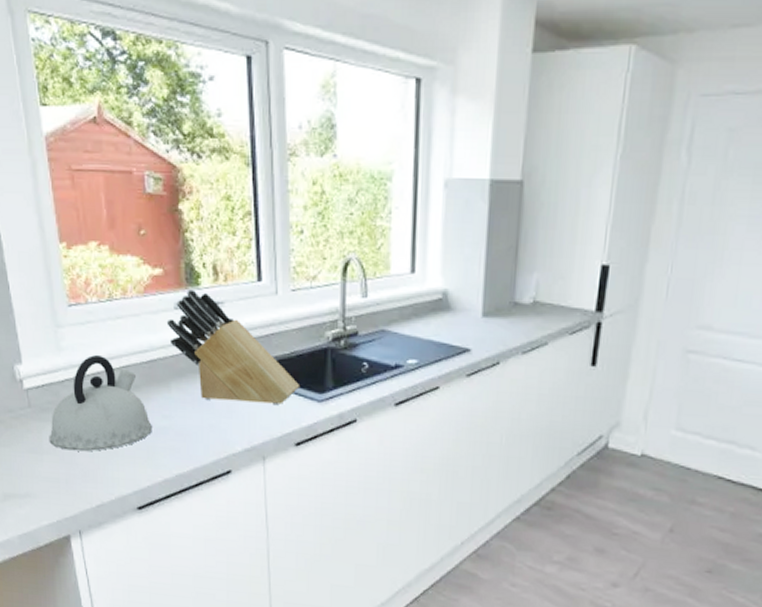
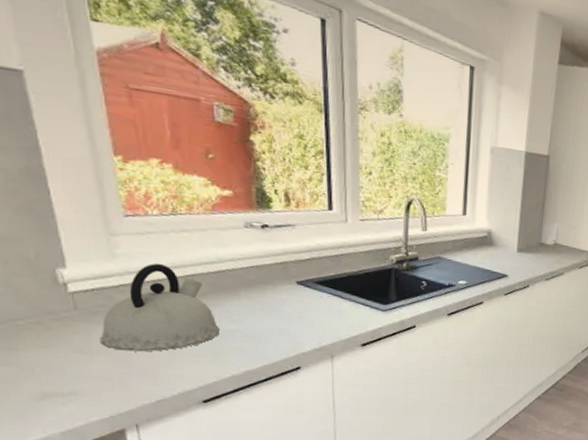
knife block: present [166,289,301,405] -> none [236,211,367,313]

